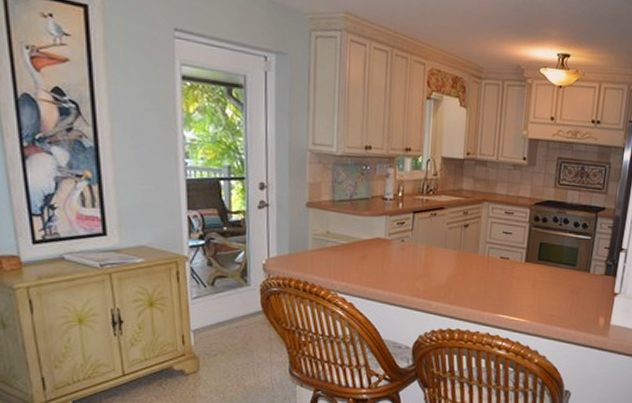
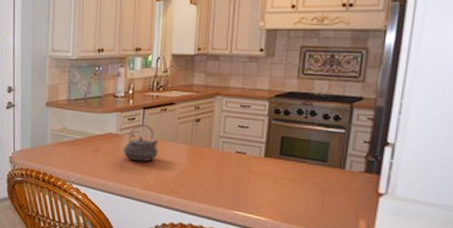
teapot: none [392,229,429,269] -> present [123,124,159,162]

